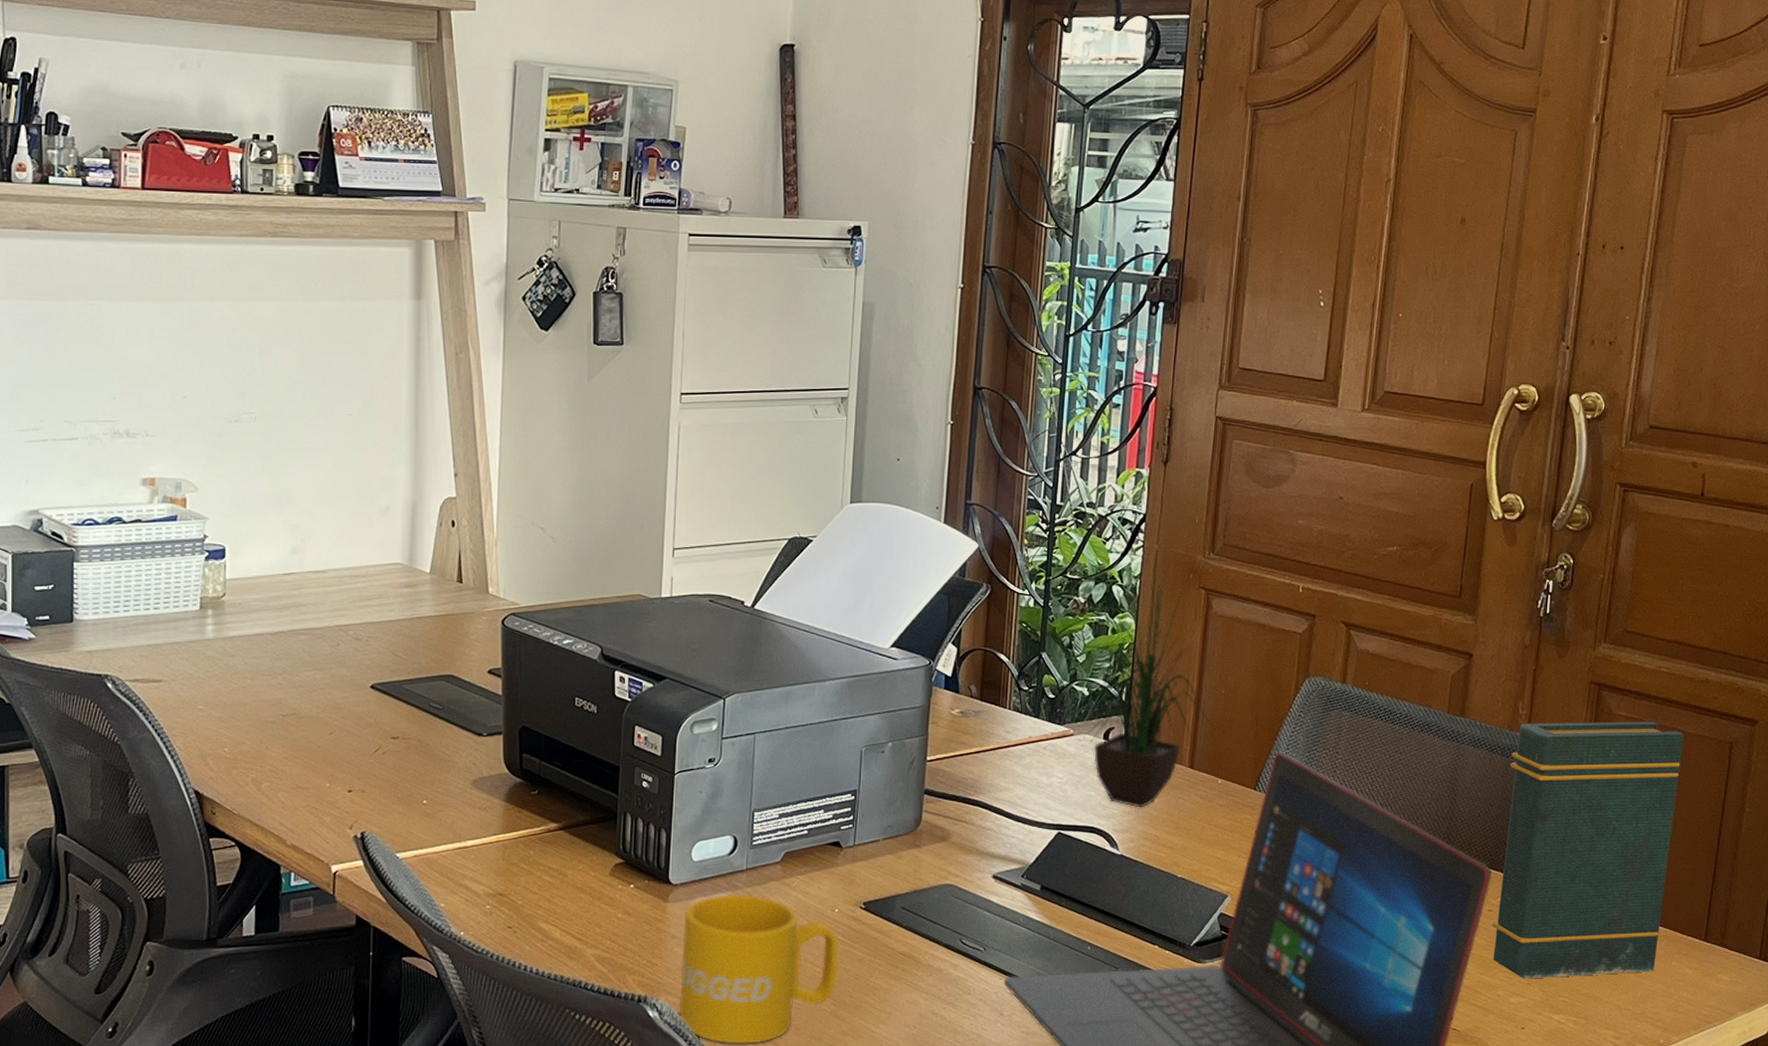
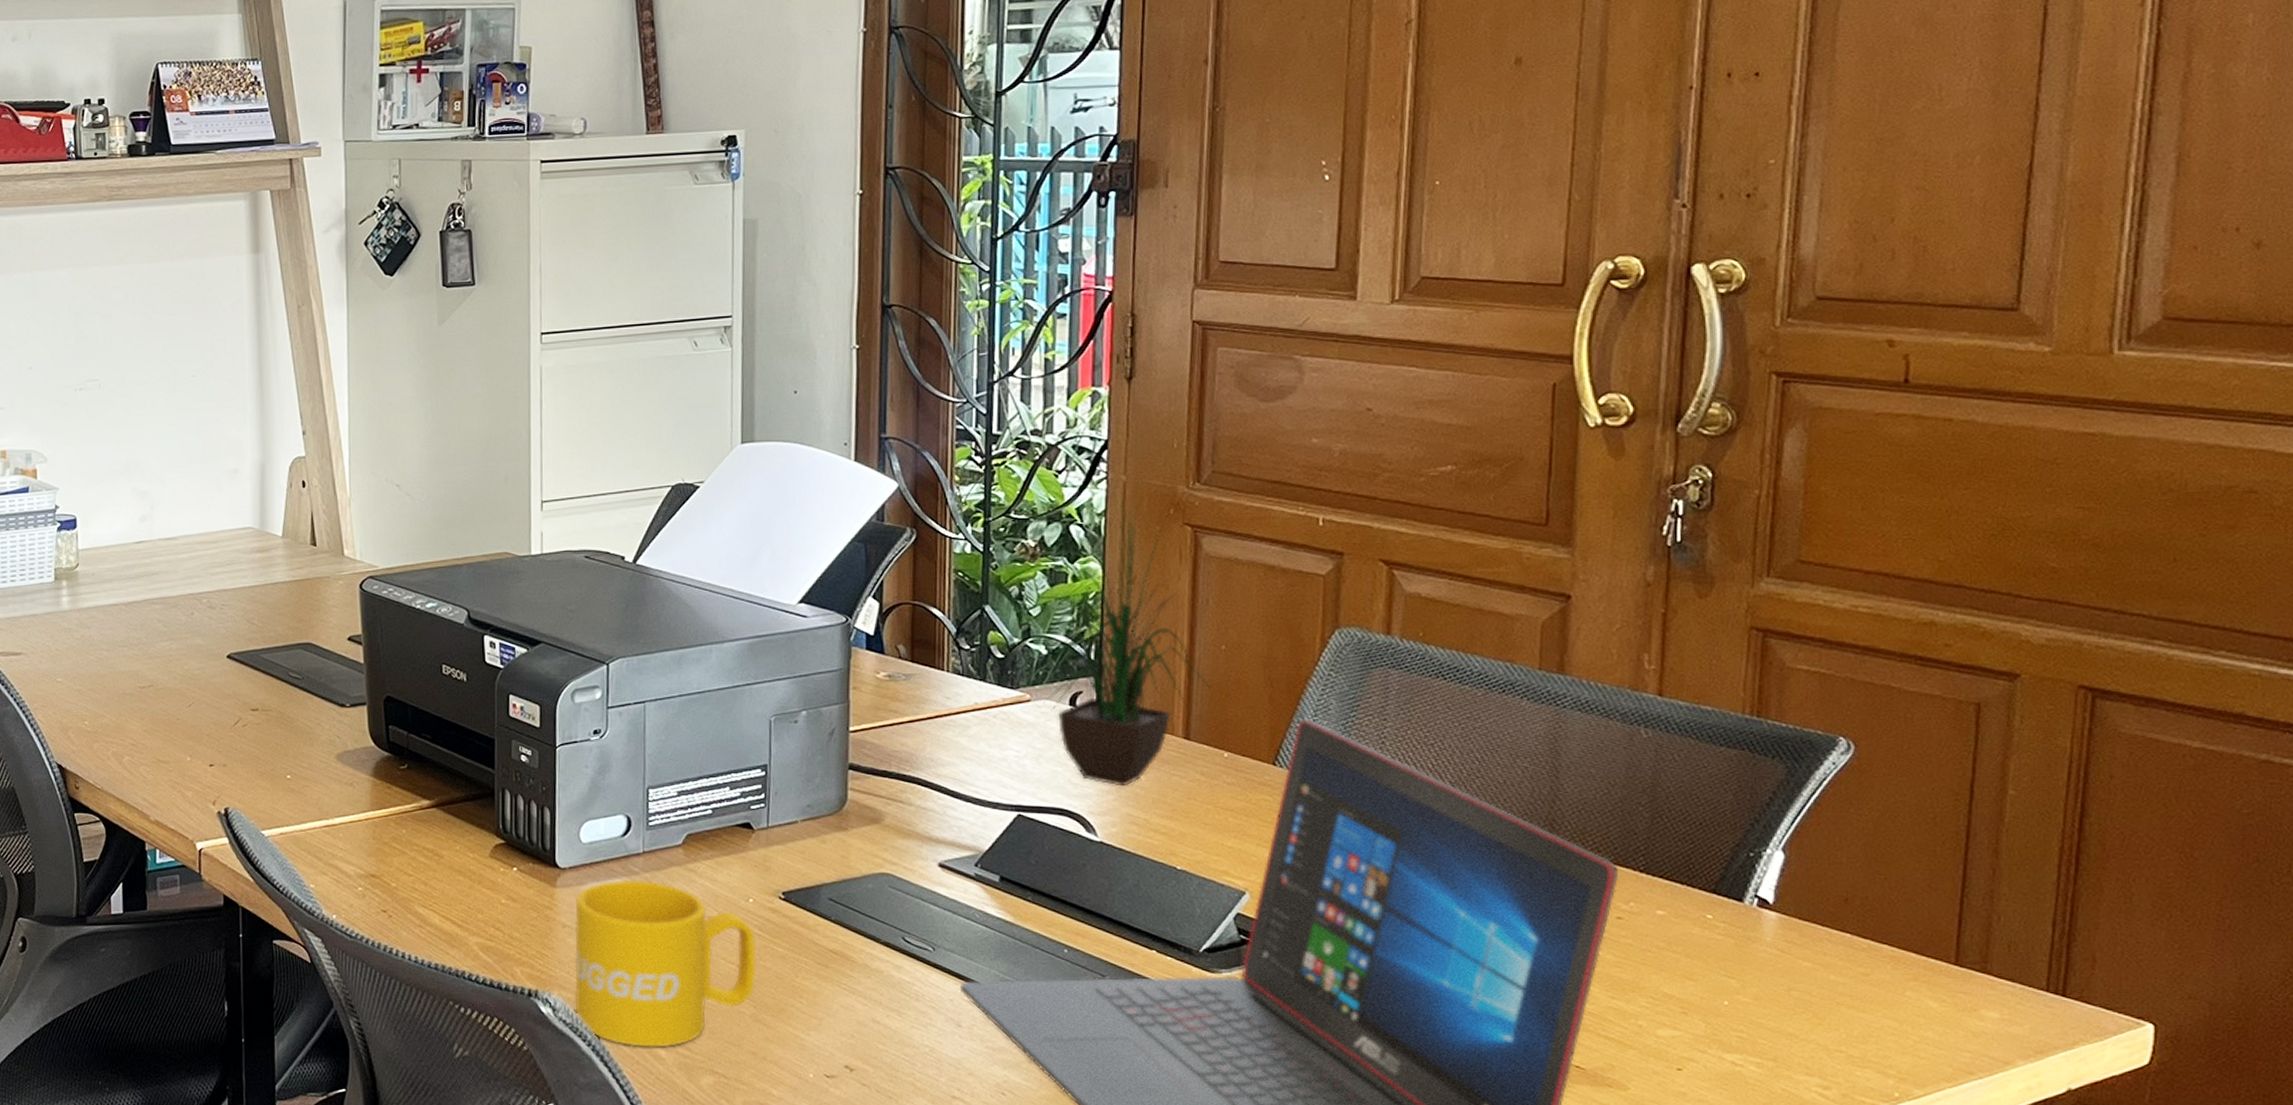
book: present [1492,721,1684,979] -> none [1623,676,1901,1007]

